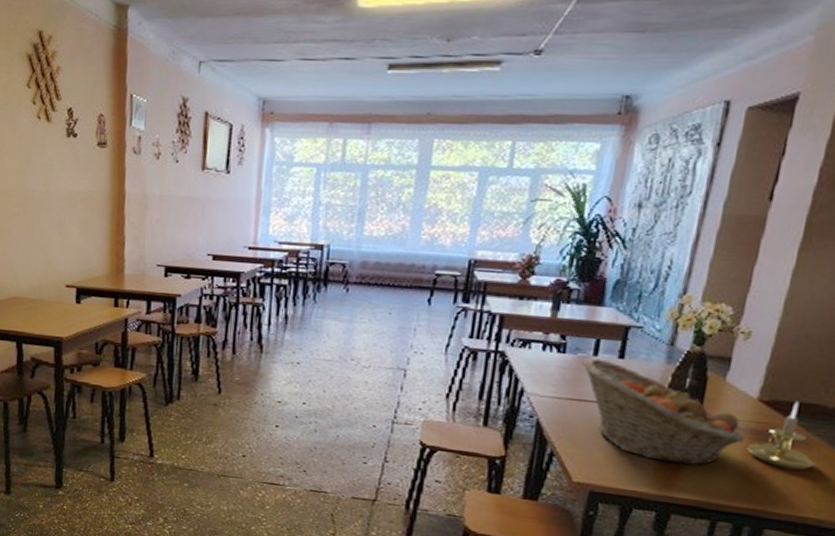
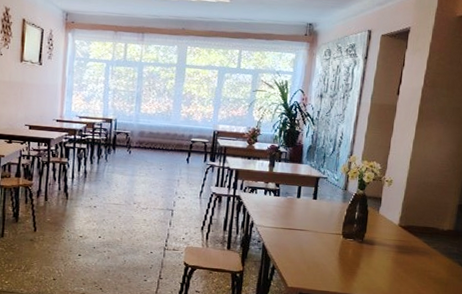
fruit basket: present [582,358,745,465] -> none [290,199,393,272]
candle holder: present [747,402,817,471] -> none [394,226,435,272]

